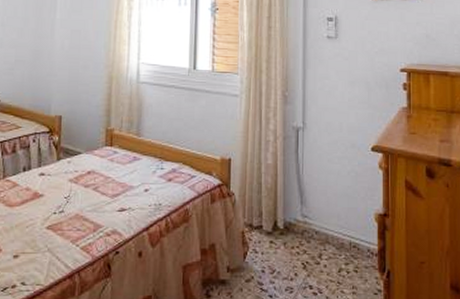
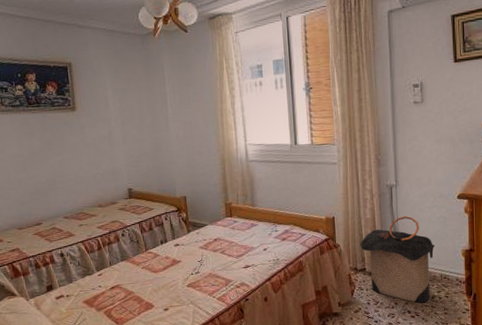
laundry hamper: none [258,165,345,277] -> present [360,216,436,303]

